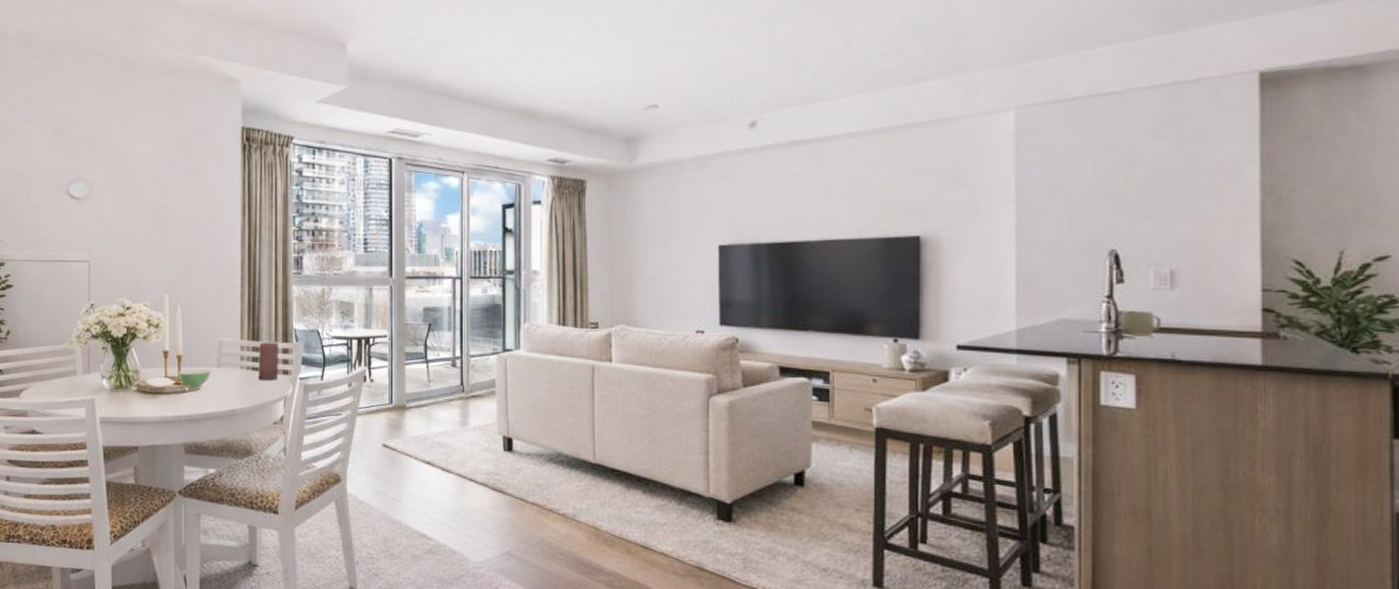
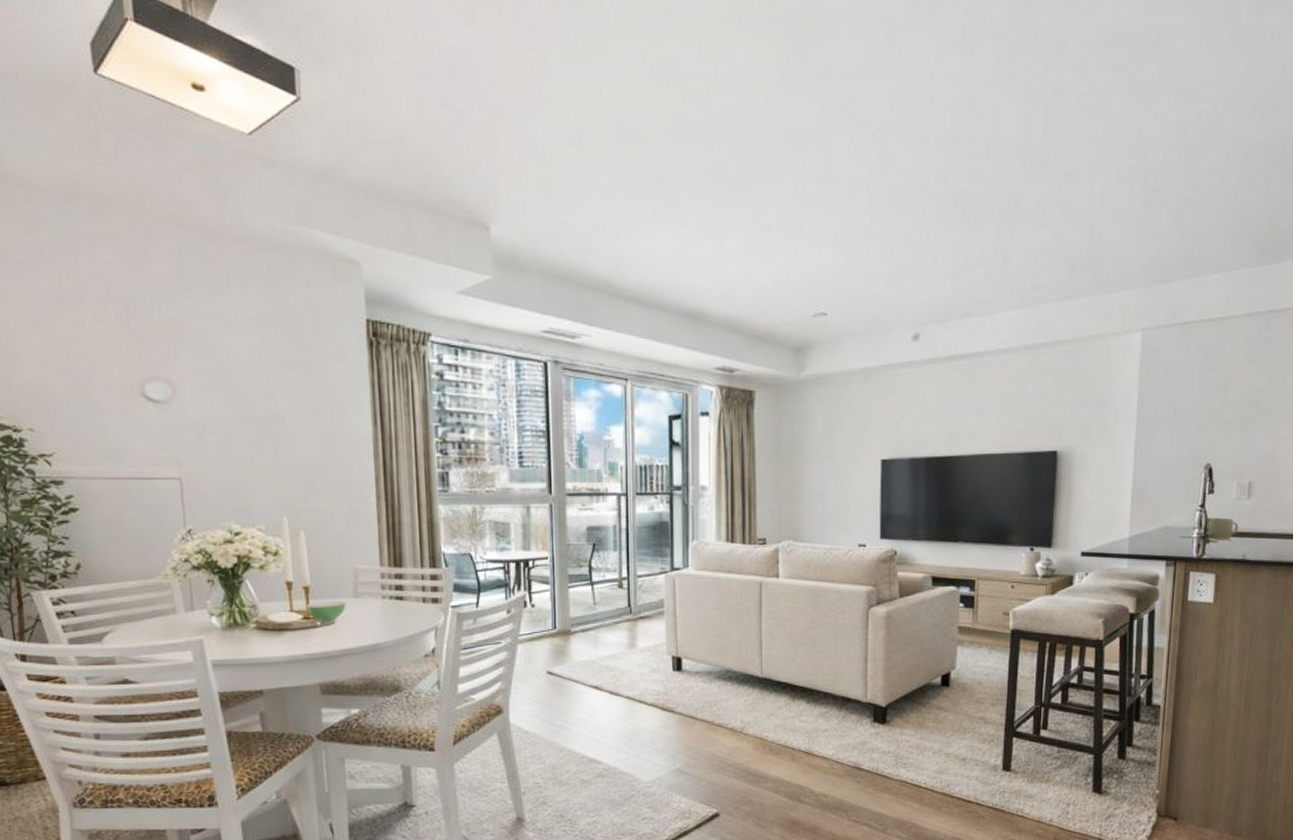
candle: present [258,342,279,382] -> none [402,568,427,612]

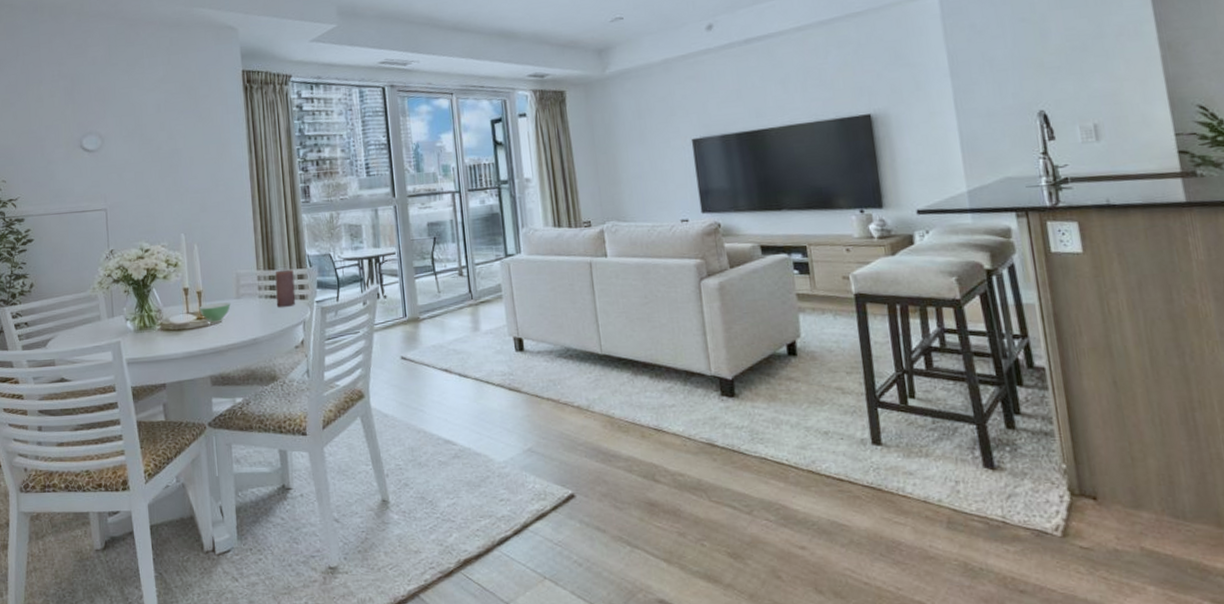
candle: none [402,568,427,612] -> present [275,269,296,308]
mug: present [1207,517,1239,540] -> none [1056,162,1094,187]

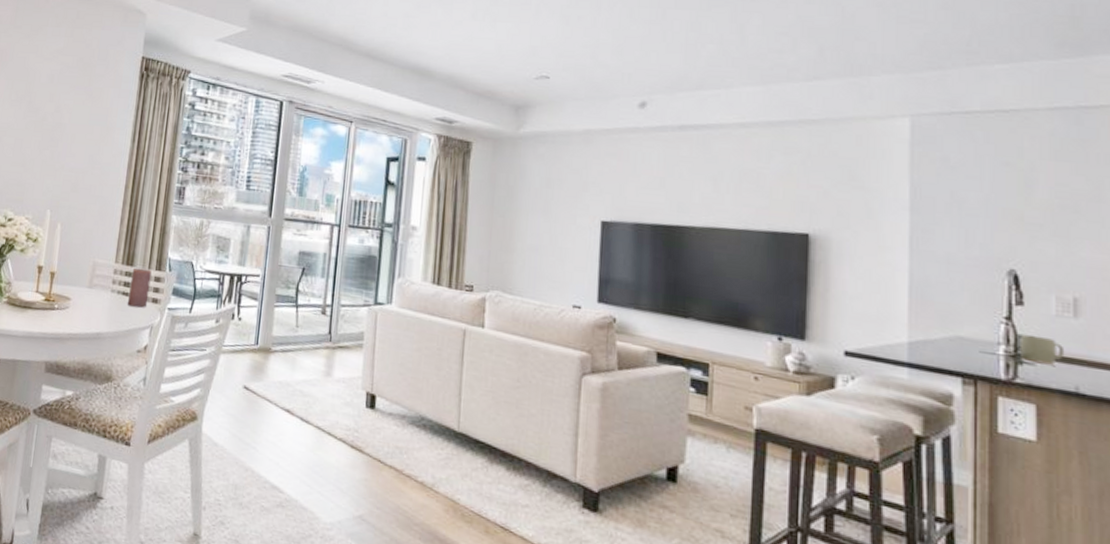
bowl: present [199,302,231,324] -> none [49,287,82,309]
mug: none [1056,162,1094,187] -> present [1019,334,1065,365]

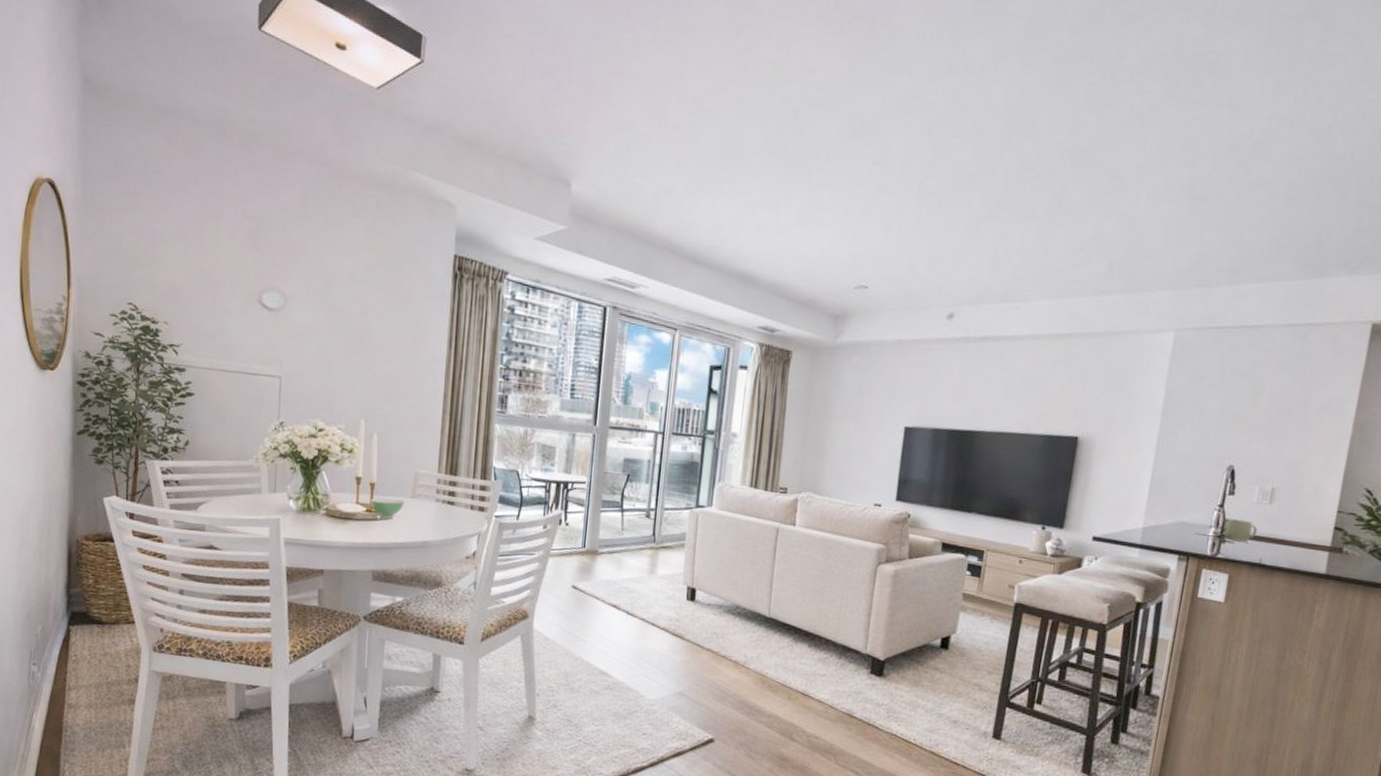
bowl: none [49,287,82,309] -> present [370,497,405,520]
candle: present [127,268,152,309] -> none [453,477,477,517]

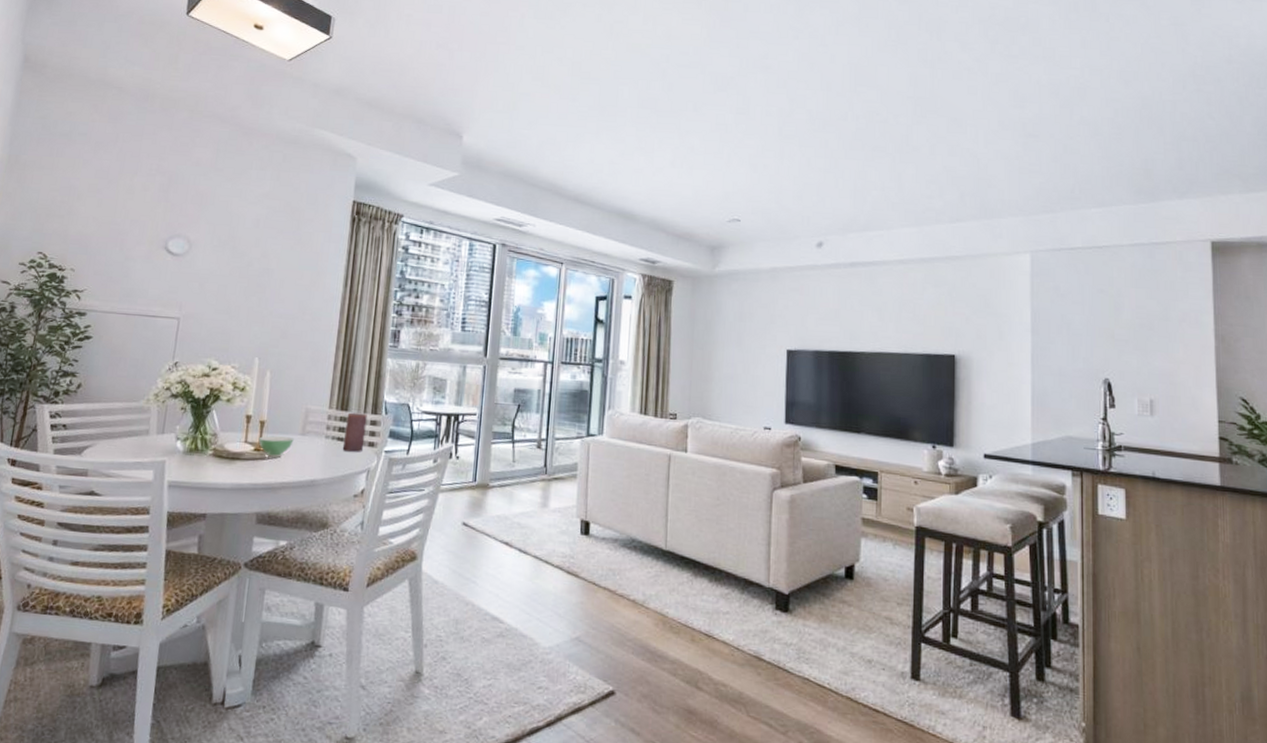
candle: none [453,477,477,517] -> present [342,412,367,453]
mug: present [1224,518,1258,543] -> none [1112,431,1145,456]

